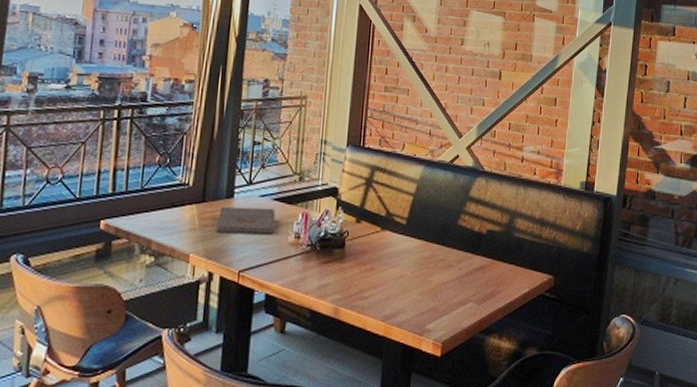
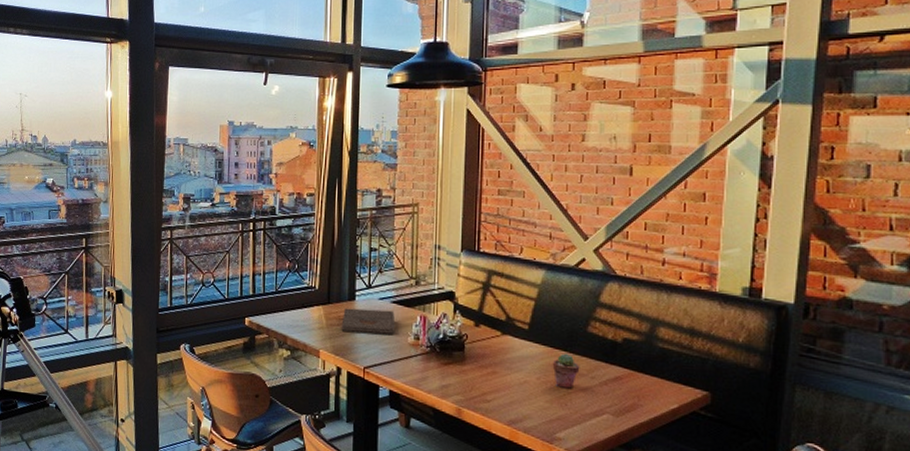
potted succulent: none [425,246,450,280] -> present [552,353,580,389]

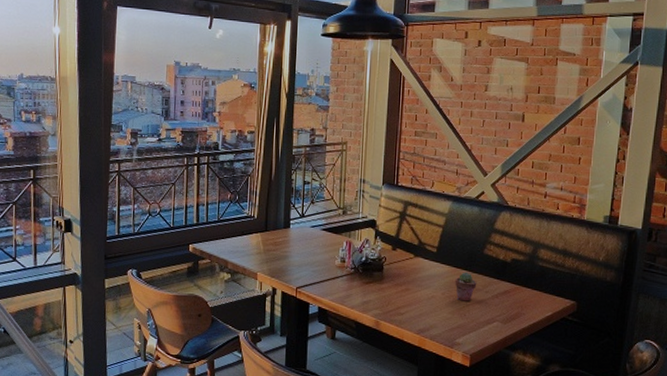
pizza box: present [341,308,396,334] -> none [277,235,325,258]

